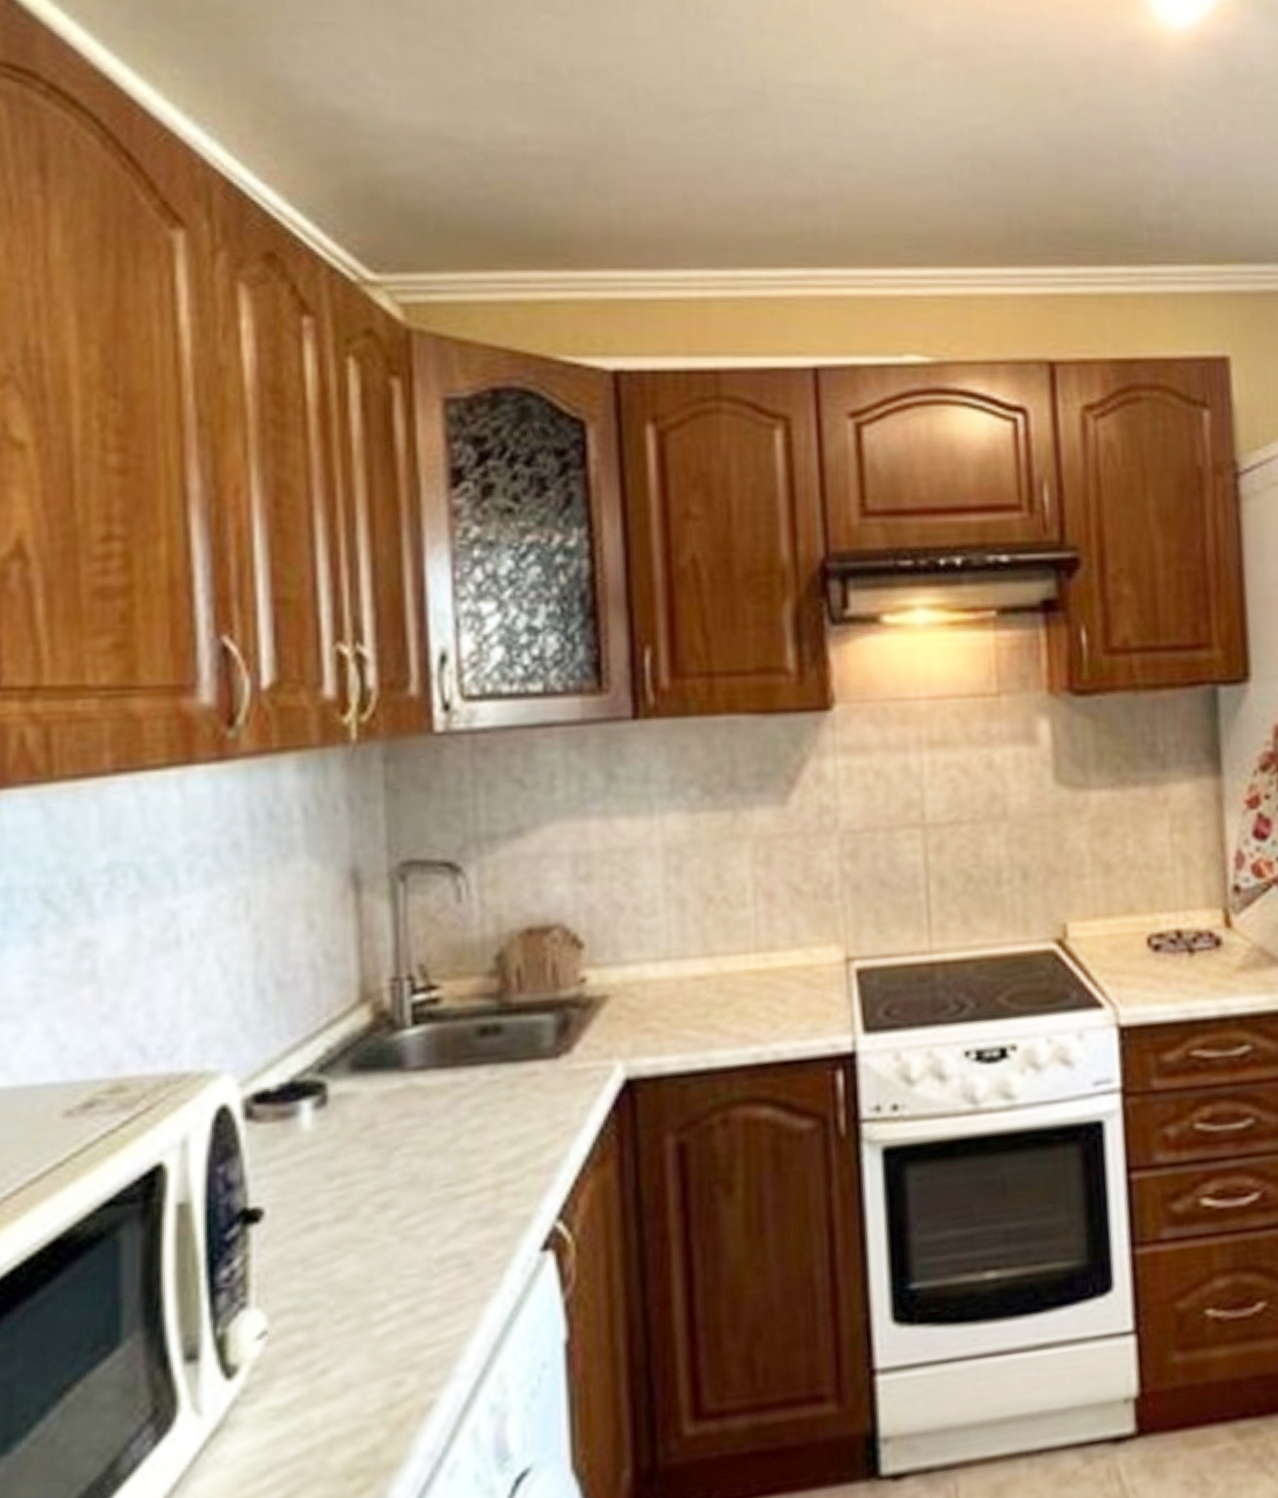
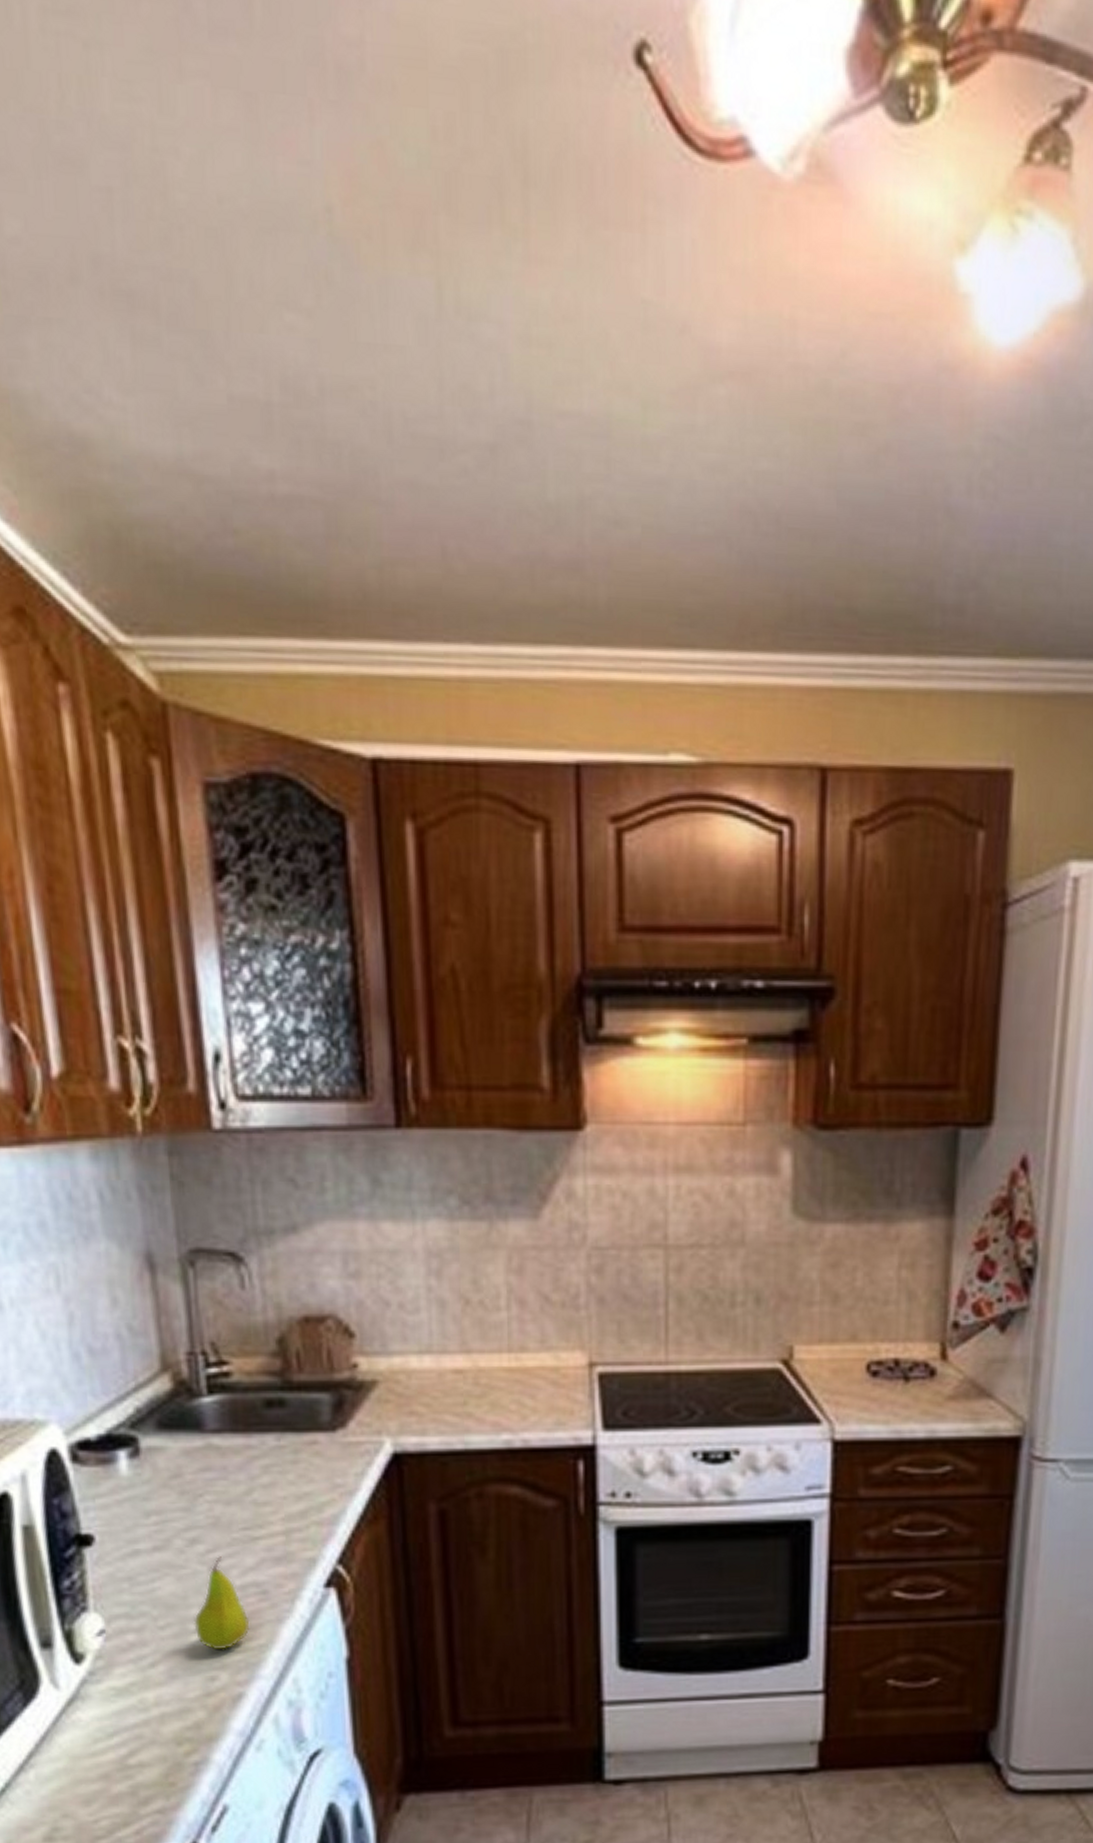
fruit: none [379,1222,448,1346] -> present [193,1556,250,1650]

